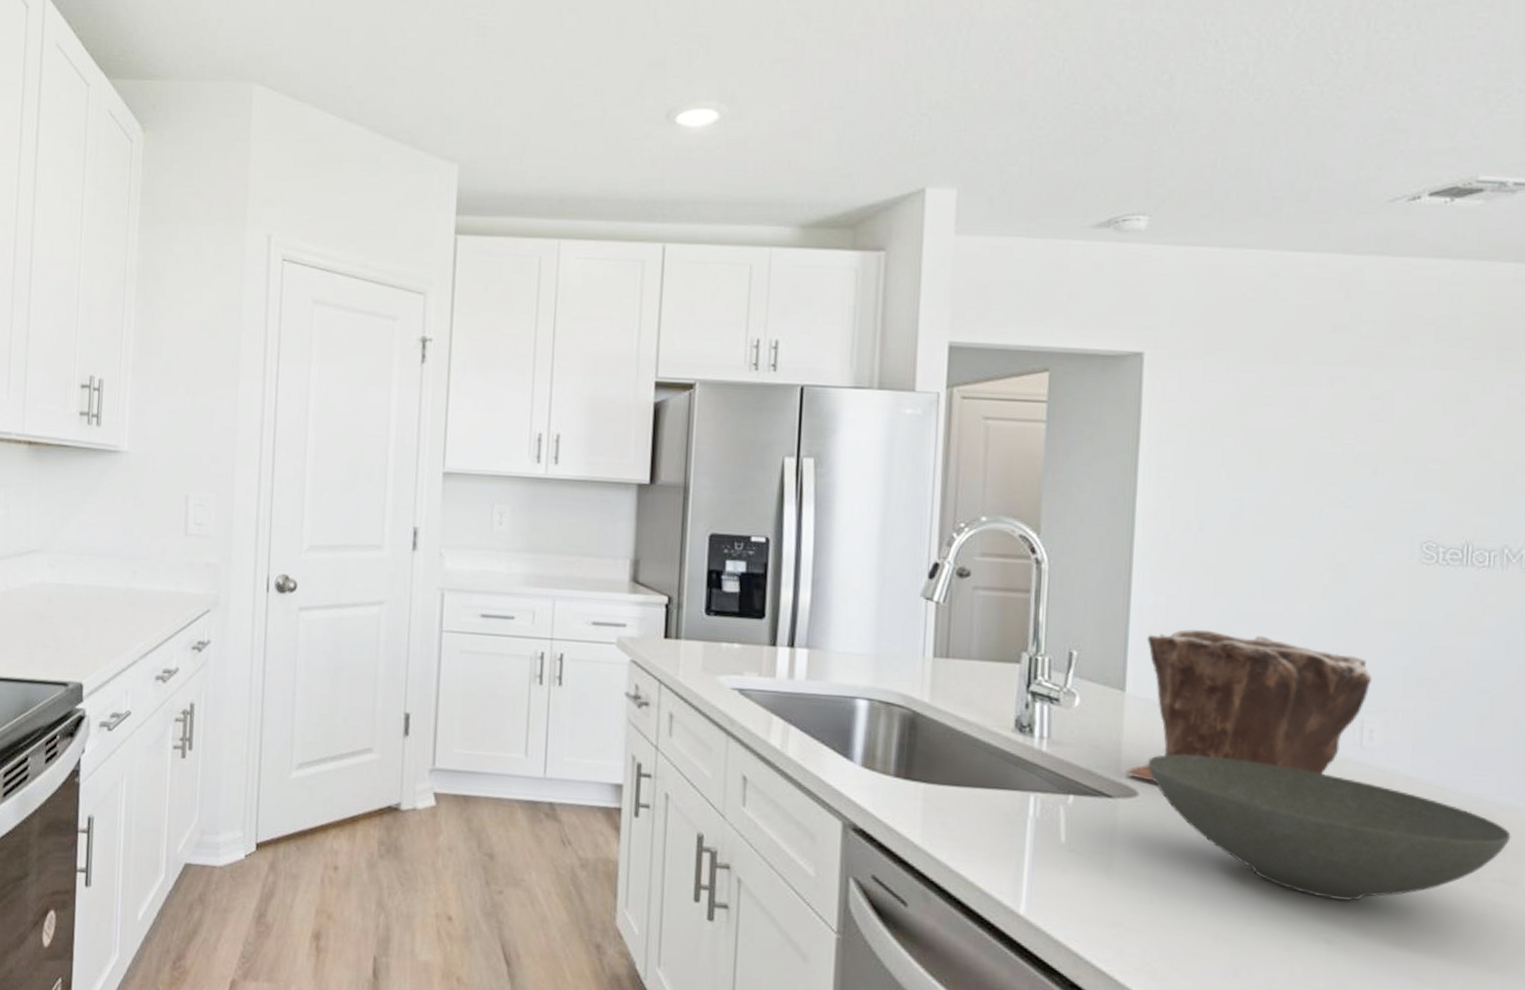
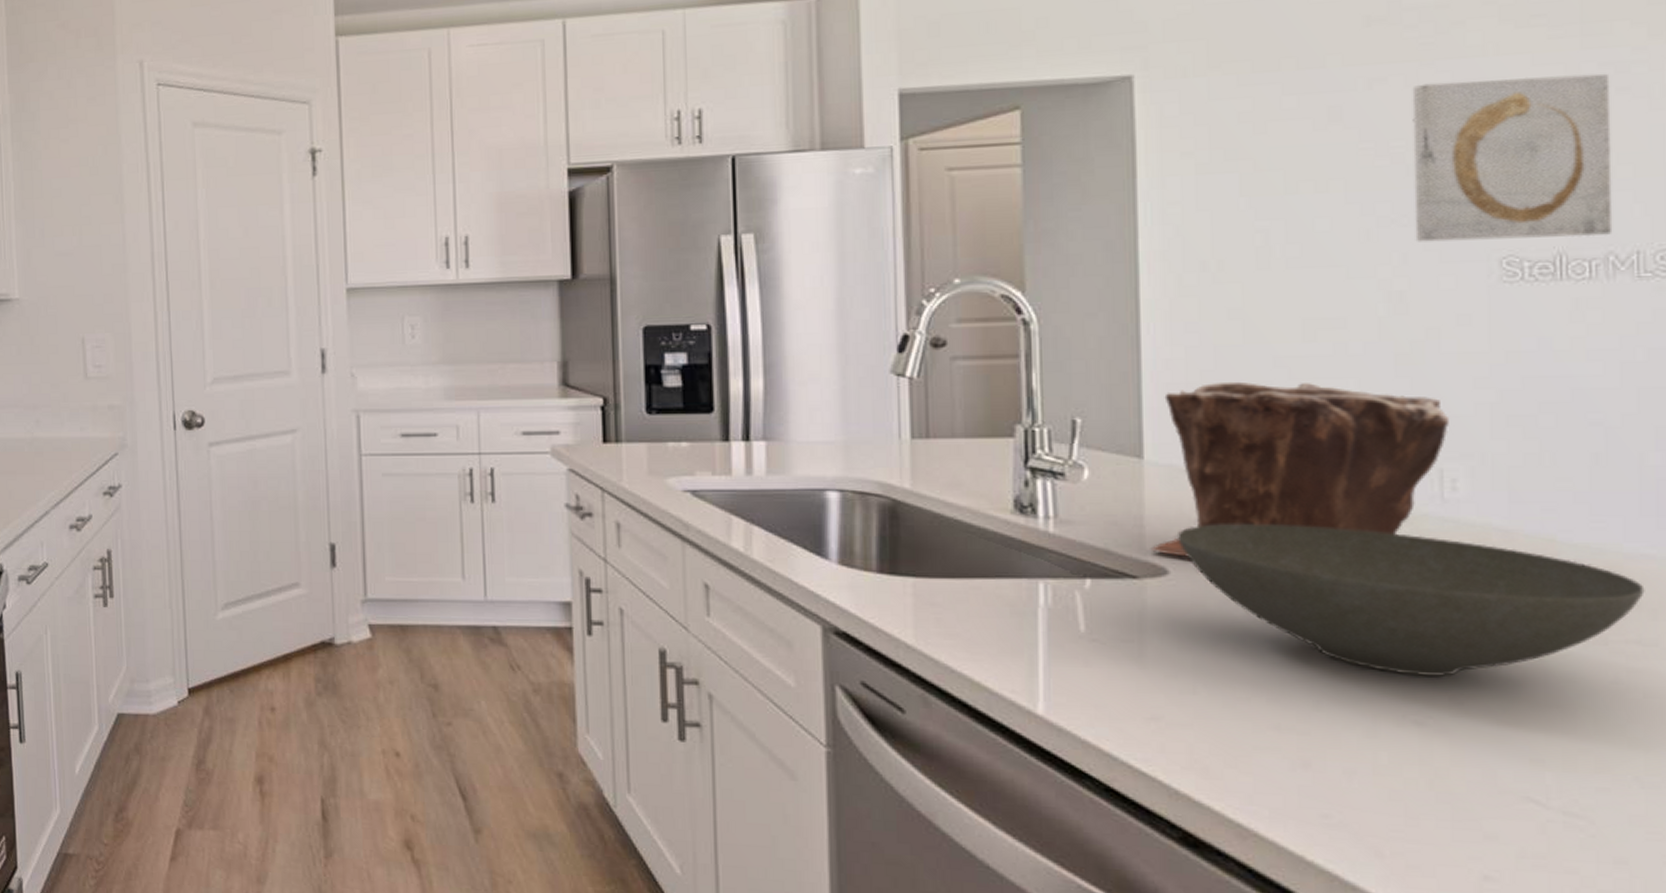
wall art: none [1357,386,1516,532] -> present [1412,73,1613,242]

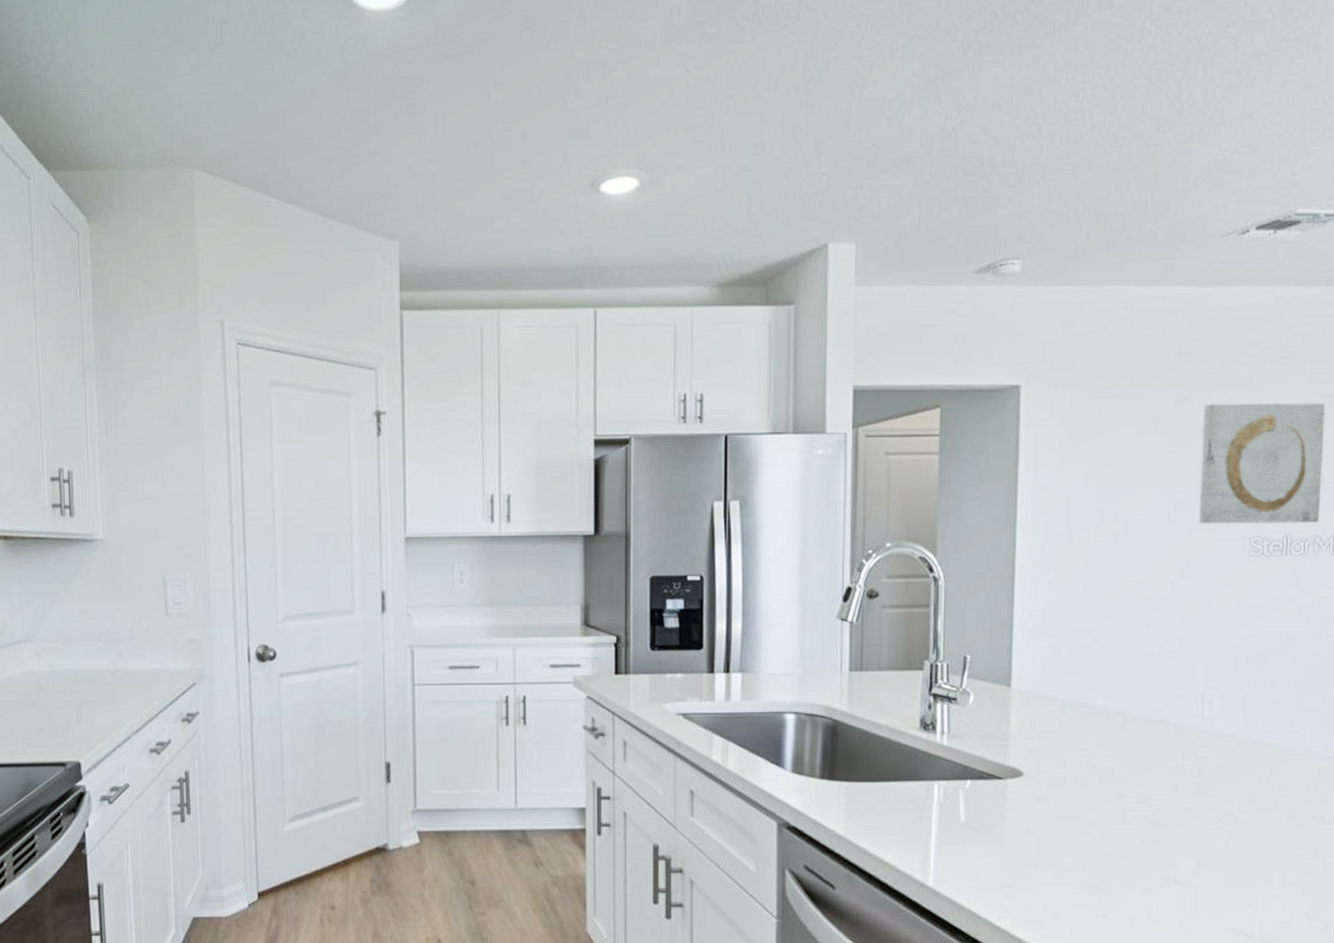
plant pot: present [1150,381,1450,557] -> none [1012,627,1211,762]
bowl: present [1176,524,1645,677] -> none [1030,737,1320,848]

